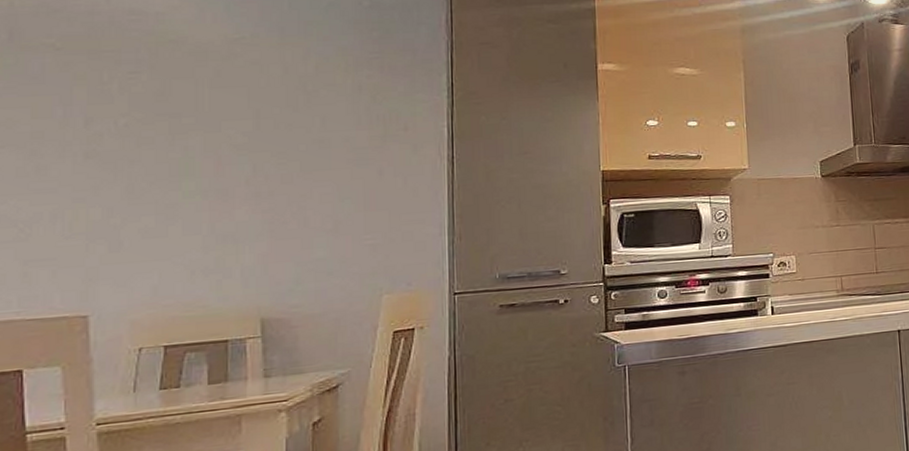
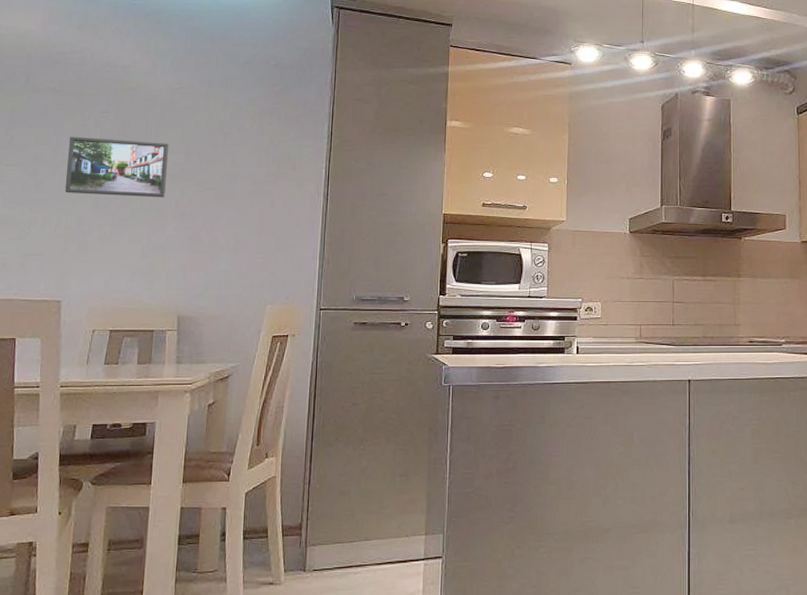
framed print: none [81,105,231,178] -> present [64,136,169,198]

